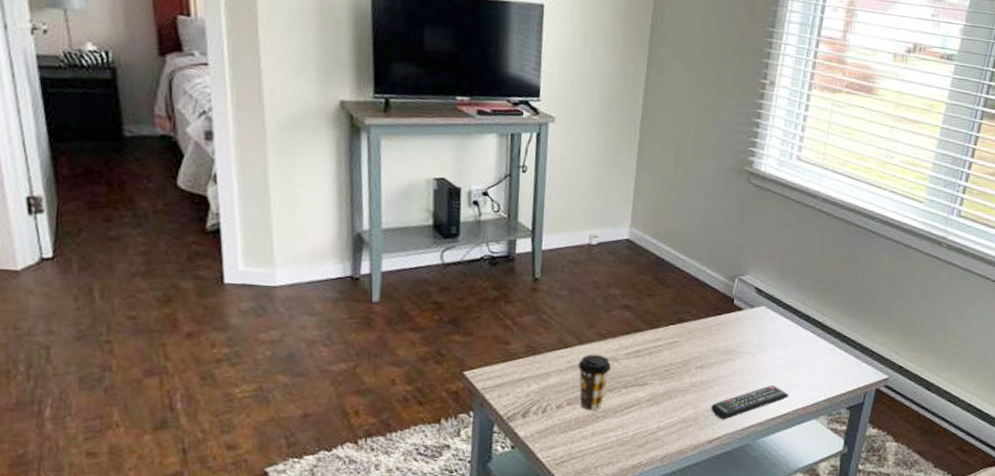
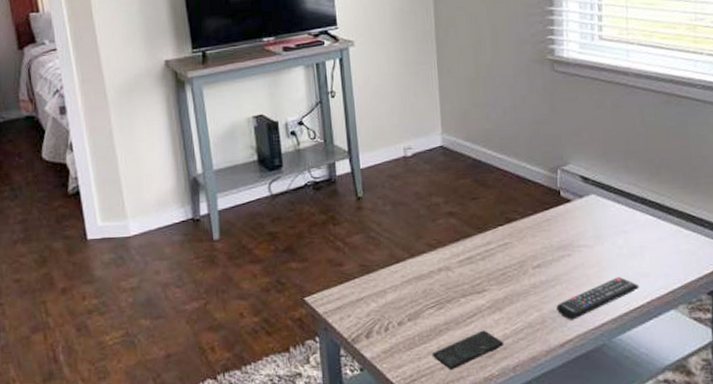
coffee cup: present [578,354,611,411] -> none [412,265,446,325]
smartphone: none [585,421,656,456] -> present [432,330,504,371]

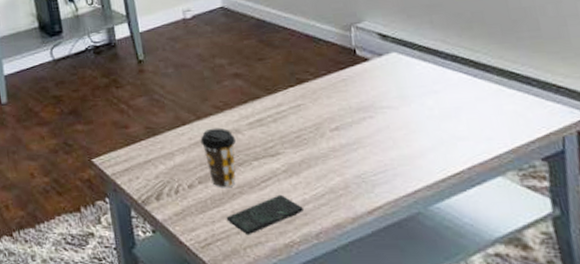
coffee cup: none [412,265,446,325] -> present [200,127,236,188]
remote control: present [556,277,640,320] -> none [360,140,457,186]

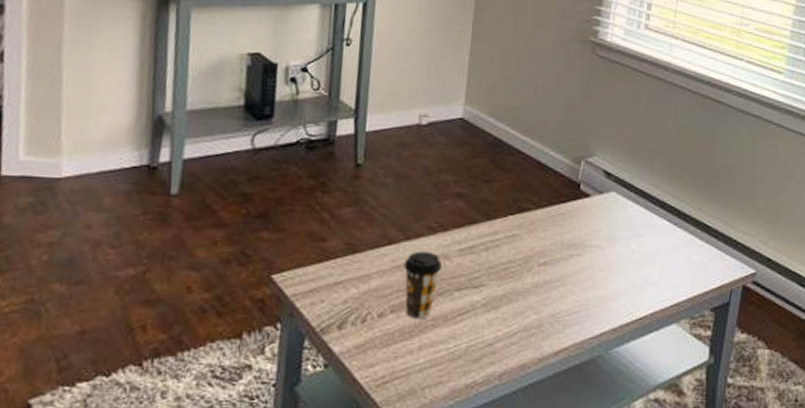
smartphone: present [226,194,304,235] -> none [411,330,493,374]

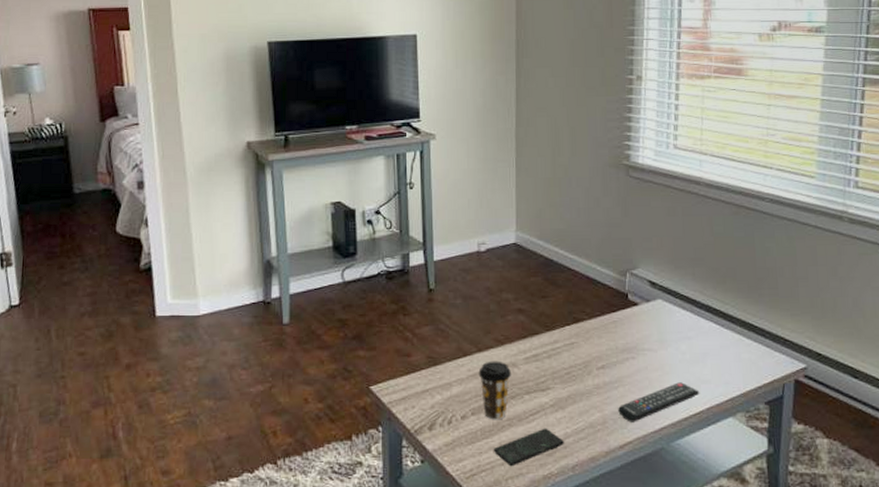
smartphone: none [411,330,493,374] -> present [493,428,564,467]
remote control: none [556,284,645,327] -> present [618,382,700,422]

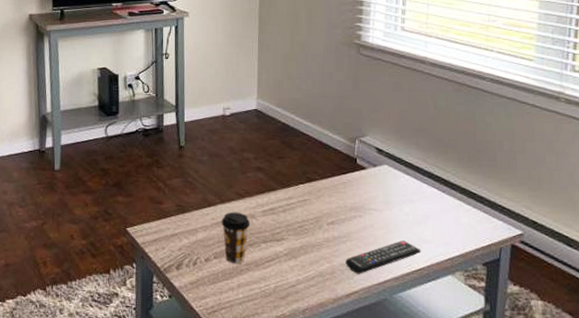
smartphone: present [493,428,564,467] -> none [232,274,296,307]

